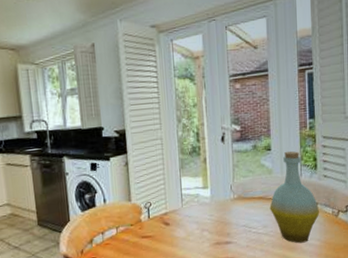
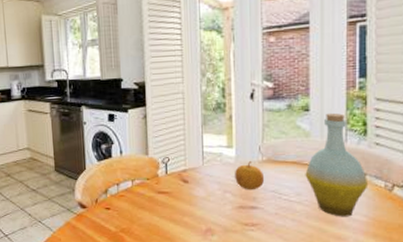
fruit: none [211,199,237,227] -> present [235,160,265,191]

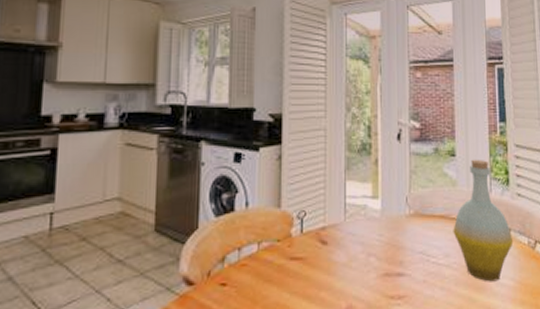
fruit: present [235,160,265,191] -> none [380,214,412,252]

